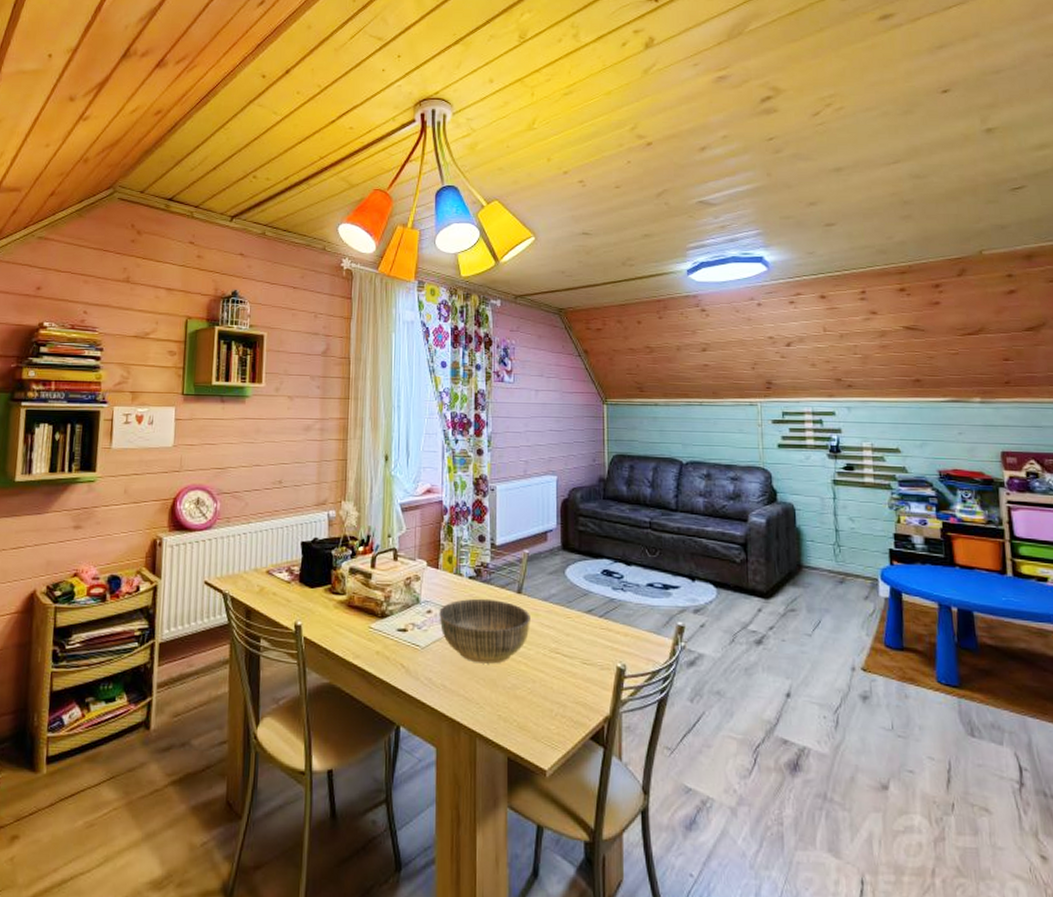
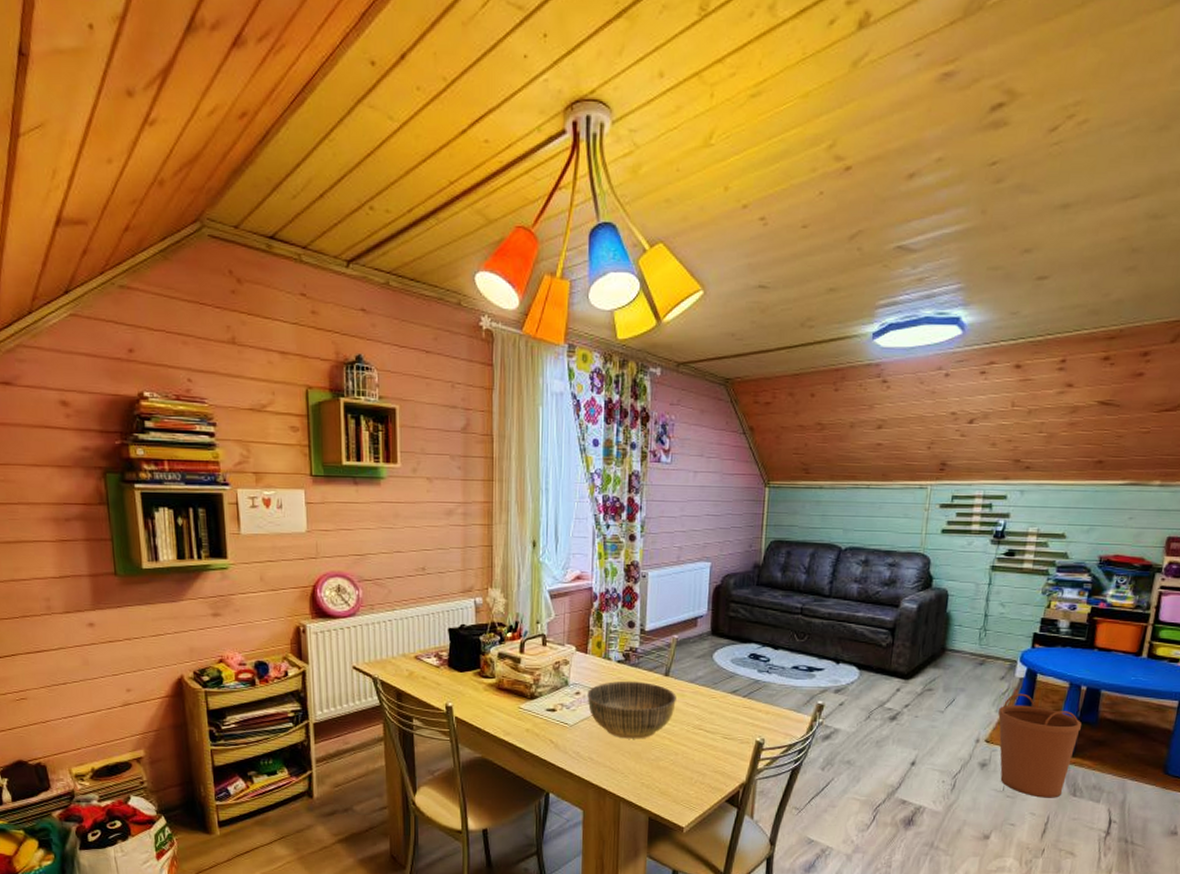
basket: none [869,614,962,739] -> present [998,693,1082,798]

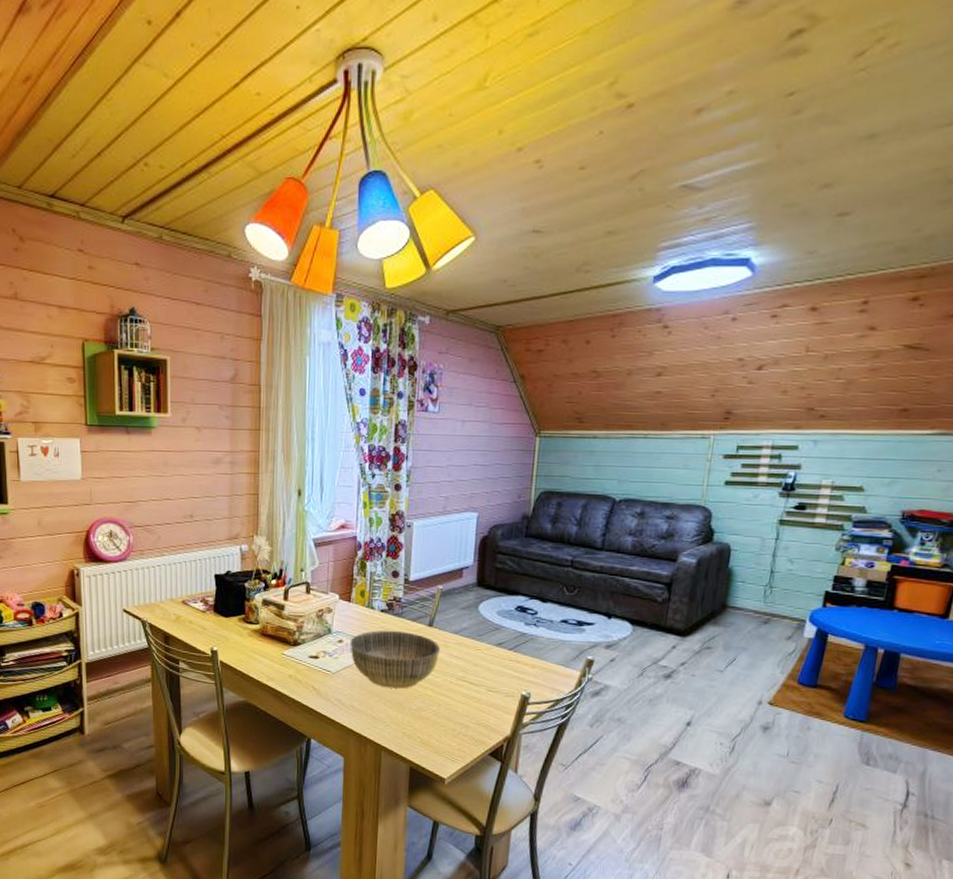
basket: present [998,693,1082,798] -> none [784,654,878,766]

